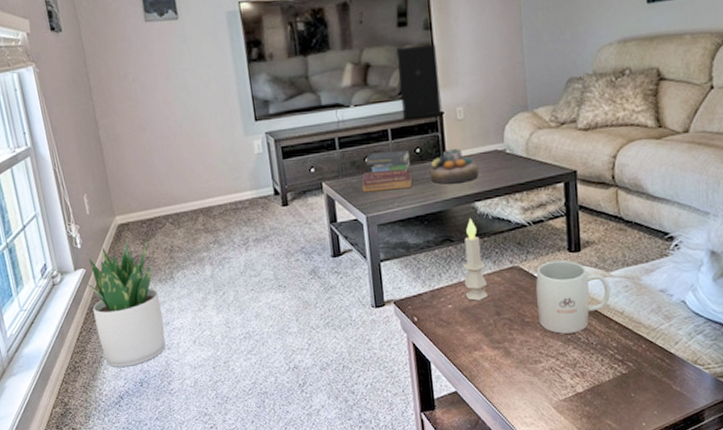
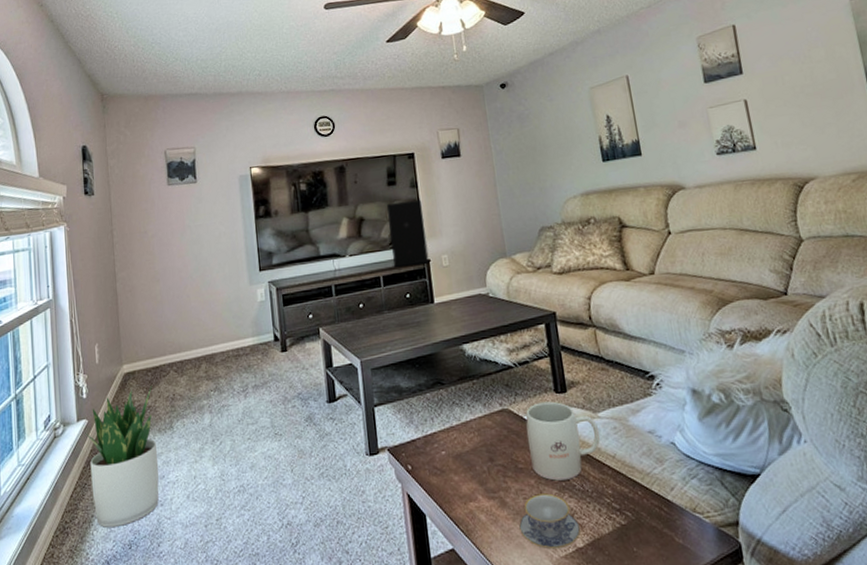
books: present [361,150,413,193] -> none [356,296,404,337]
decorative bowl: present [429,148,479,184] -> none [419,293,465,328]
candle: present [462,218,488,301] -> none [453,361,480,446]
teacup: none [522,345,581,394] -> present [519,493,580,550]

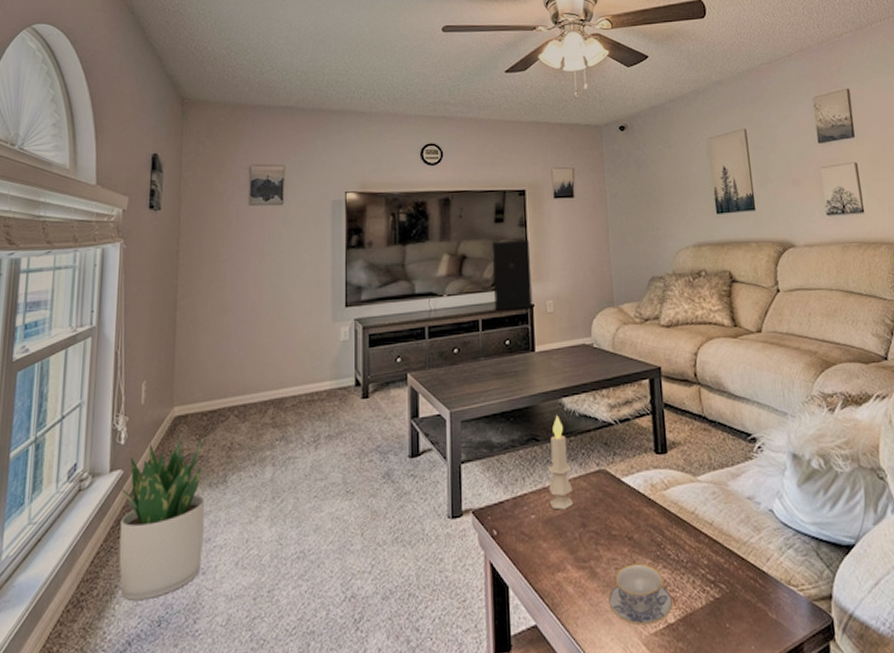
candle: none [453,361,480,446] -> present [547,416,574,510]
mug: present [525,401,601,481] -> none [622,462,699,550]

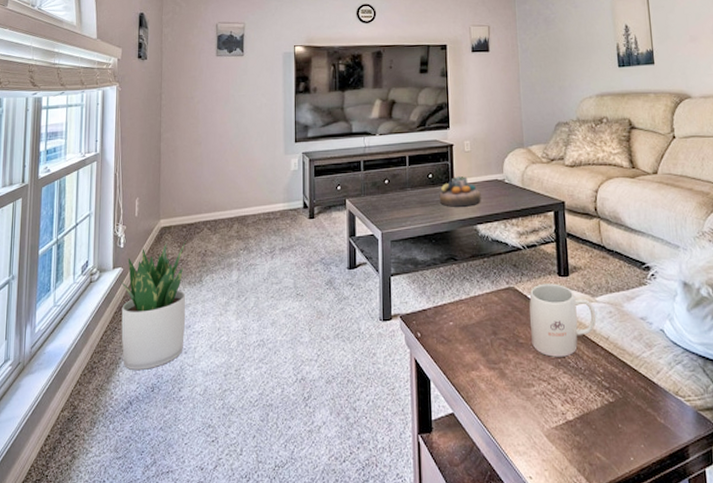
speaker: present [492,239,533,310] -> none [418,88,453,149]
decorative bowl: none [518,341,566,378] -> present [439,175,481,207]
candle: present [547,416,574,510] -> none [464,240,486,319]
teacup: present [608,563,672,626] -> none [515,368,571,420]
mug: none [622,462,699,550] -> present [528,283,597,357]

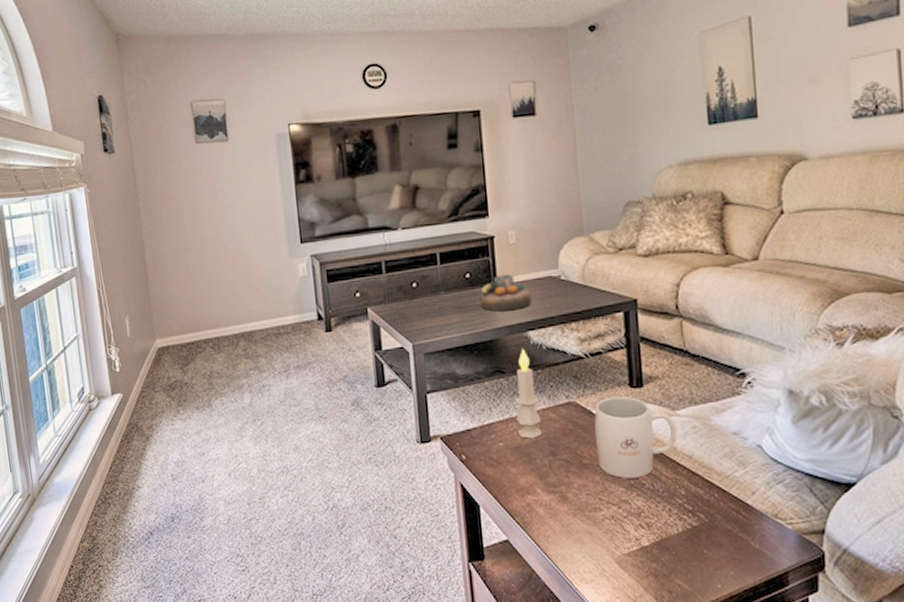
planter: present [119,241,186,371] -> none [120,362,200,501]
candle: none [464,240,486,319] -> present [514,349,542,439]

